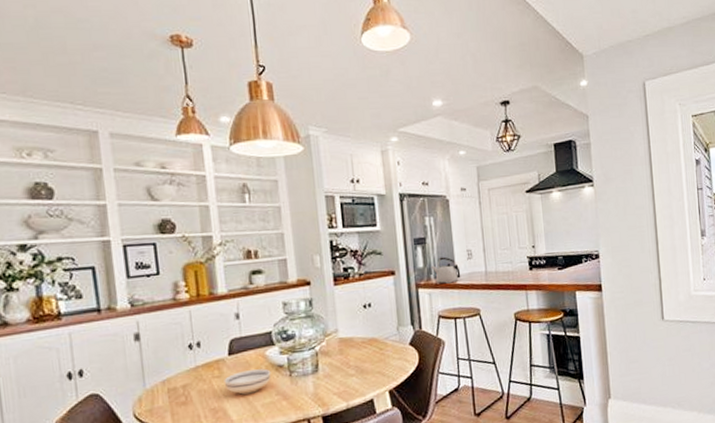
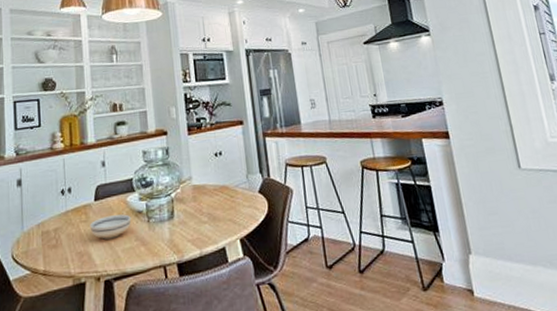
kettle: present [431,256,461,284] -> none [276,106,306,132]

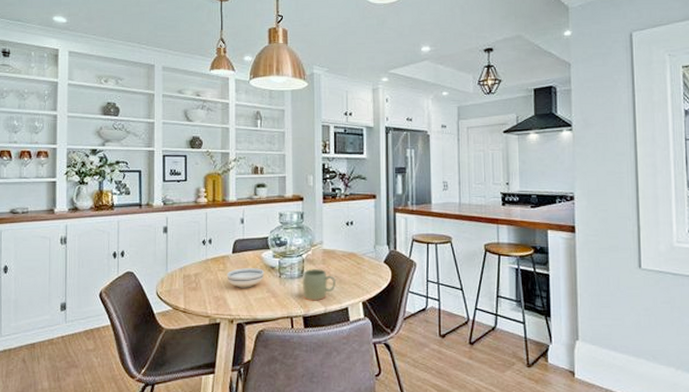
mug: none [173,207,210,245] -> present [303,269,336,301]

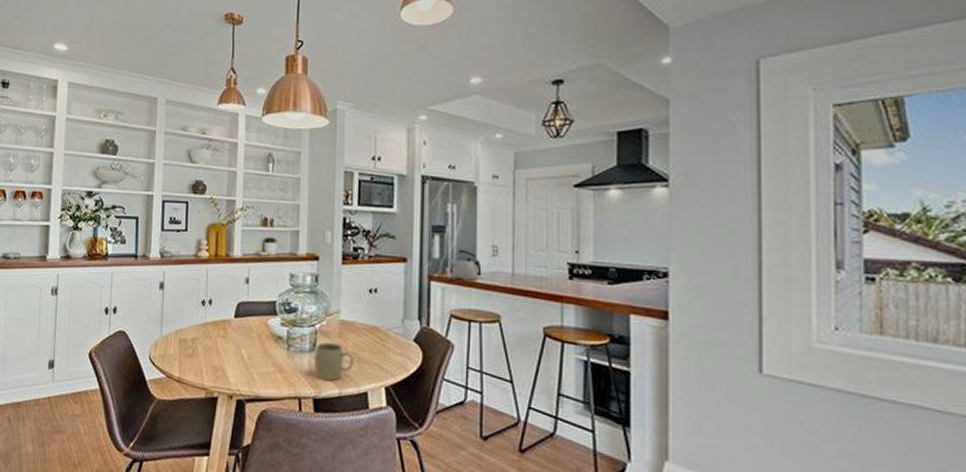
bowl: present [227,268,265,288] -> none [227,335,270,360]
kettle: none [408,186,436,211] -> present [447,249,482,280]

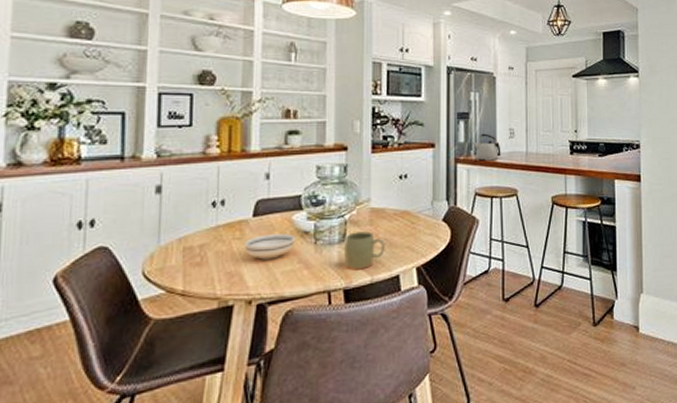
bowl: none [227,335,270,360] -> present [244,234,296,260]

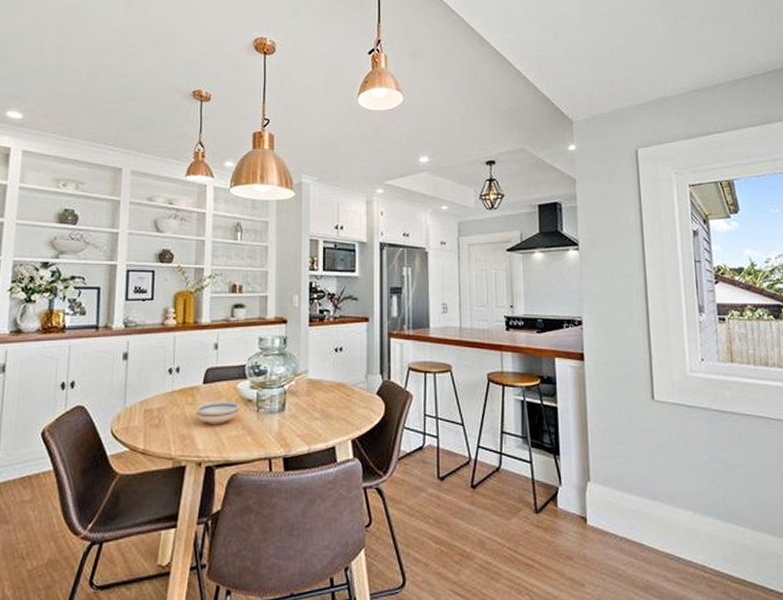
mug: present [344,231,385,270] -> none [284,402,322,439]
kettle: present [471,133,501,161] -> none [404,308,434,336]

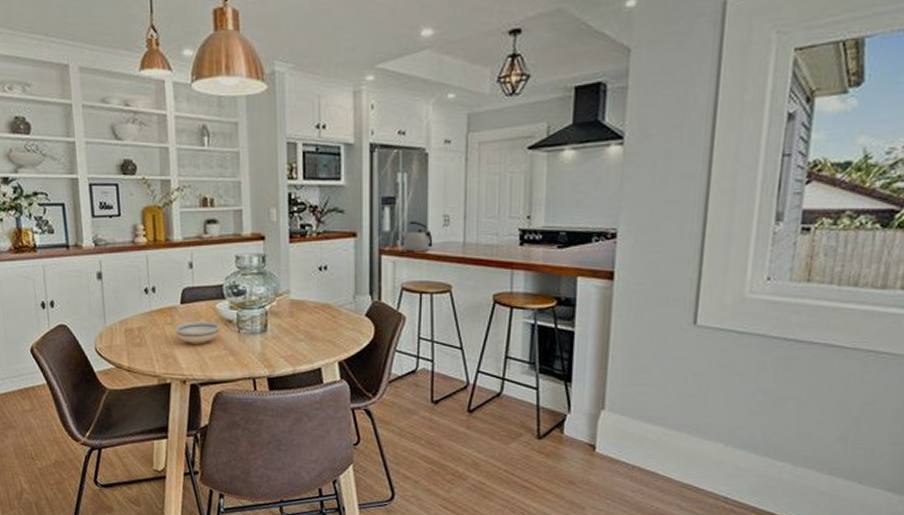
kettle: none [404,308,434,336] -> present [398,221,433,252]

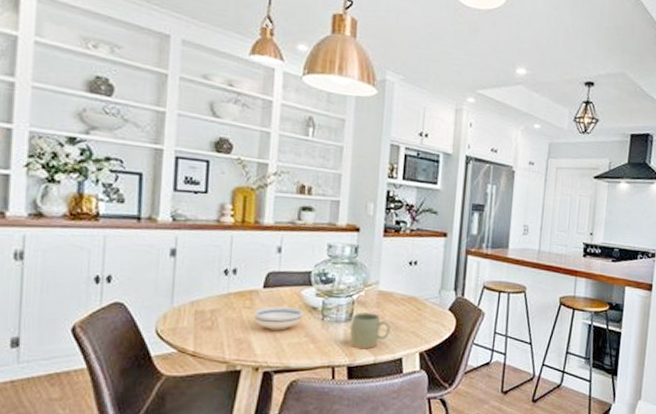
mug: none [266,323,306,360] -> present [349,312,391,349]
kettle: present [398,221,433,252] -> none [484,227,514,256]

